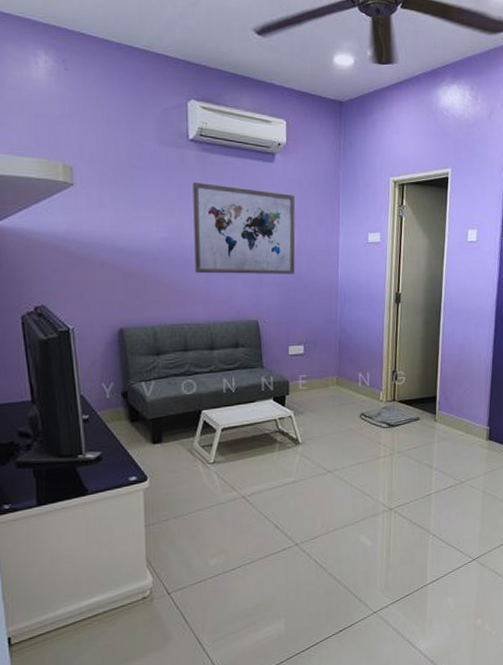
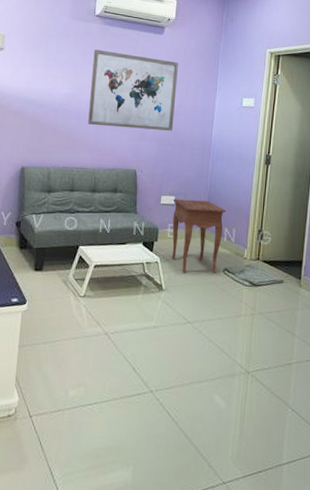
side table: none [301,347,359,423] -> present [171,198,227,273]

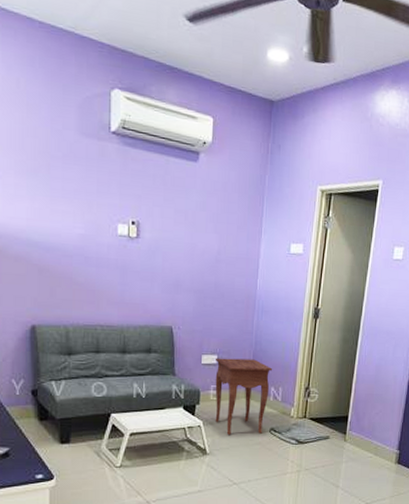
wall art: present [88,49,178,131] -> none [111,178,217,281]

